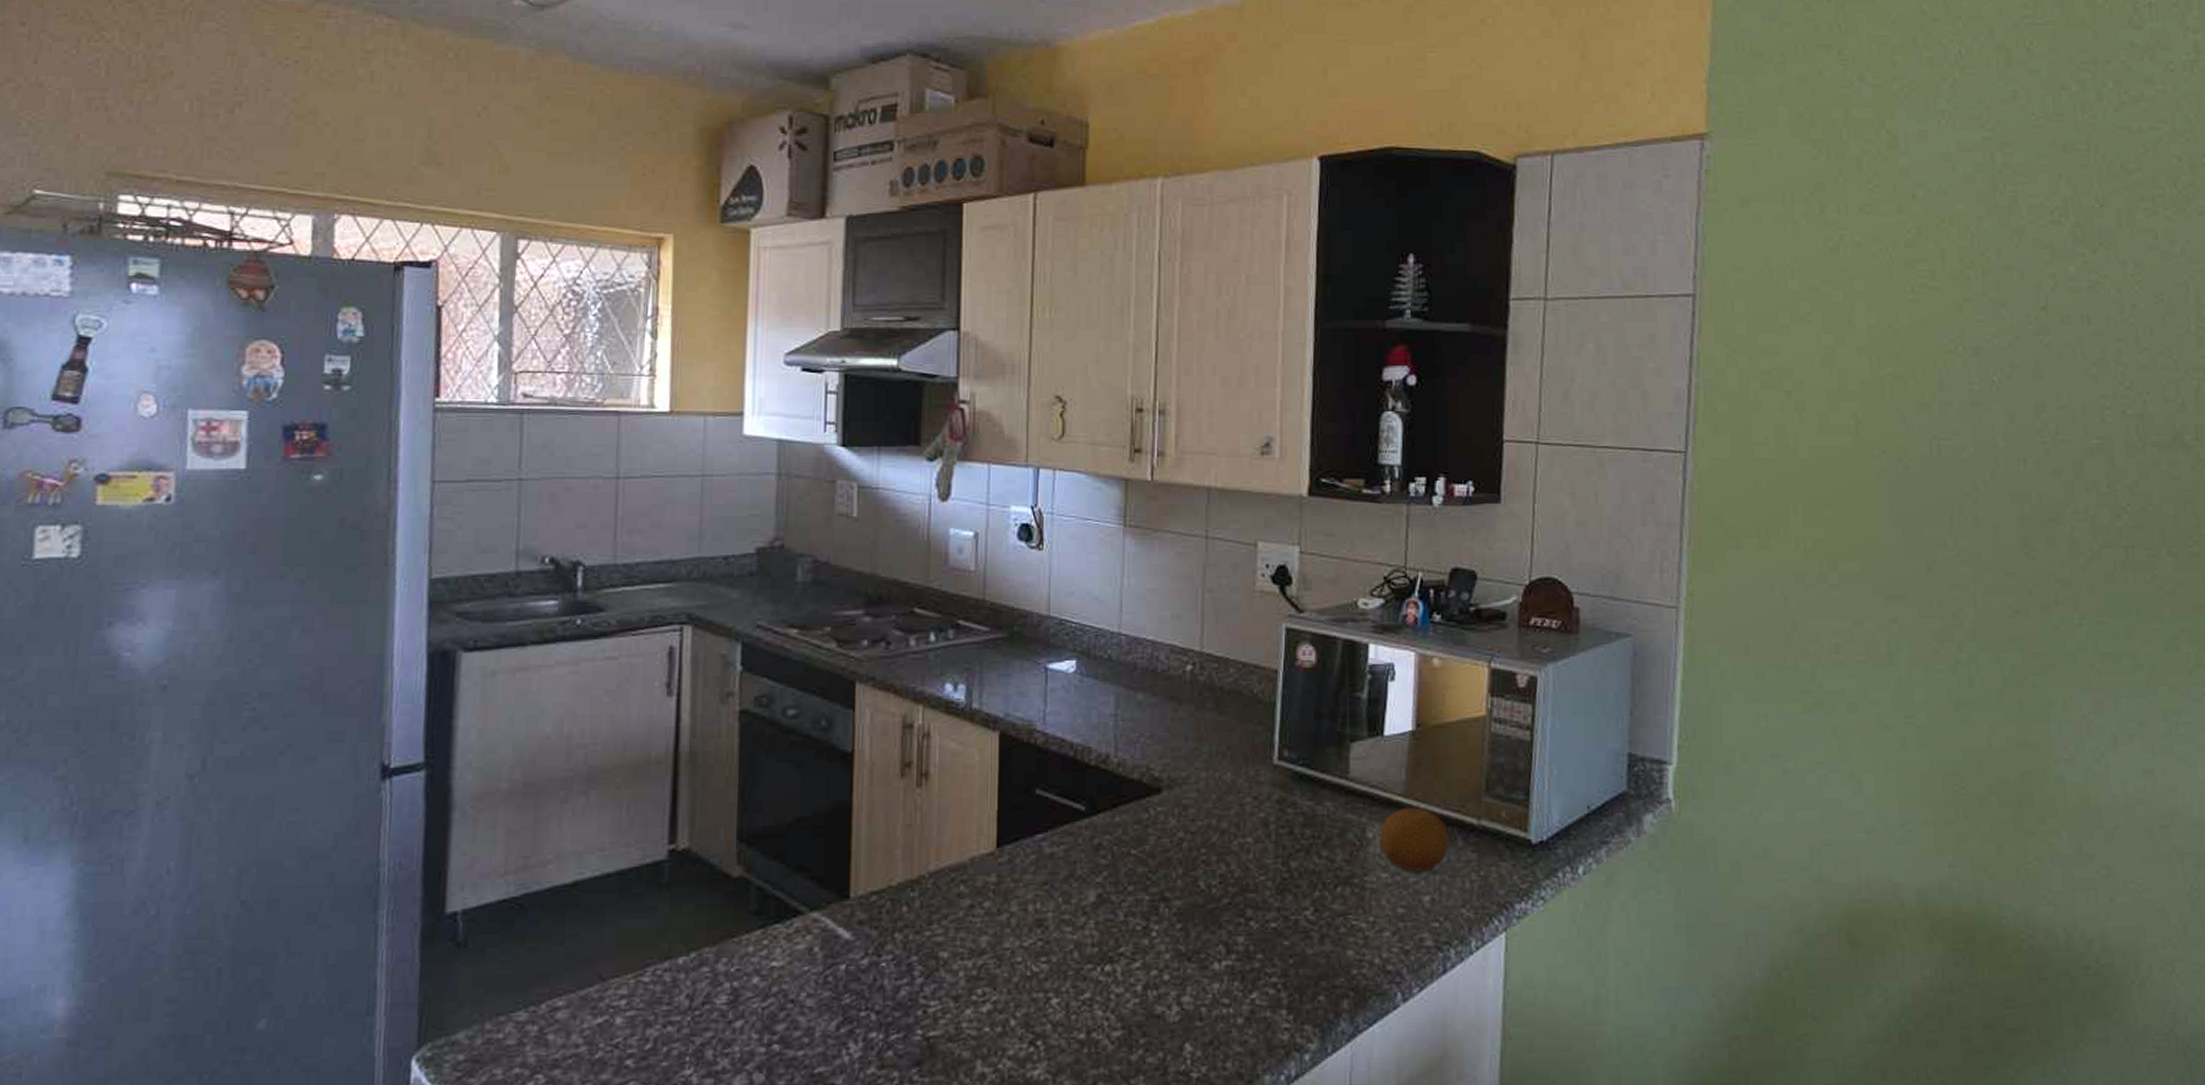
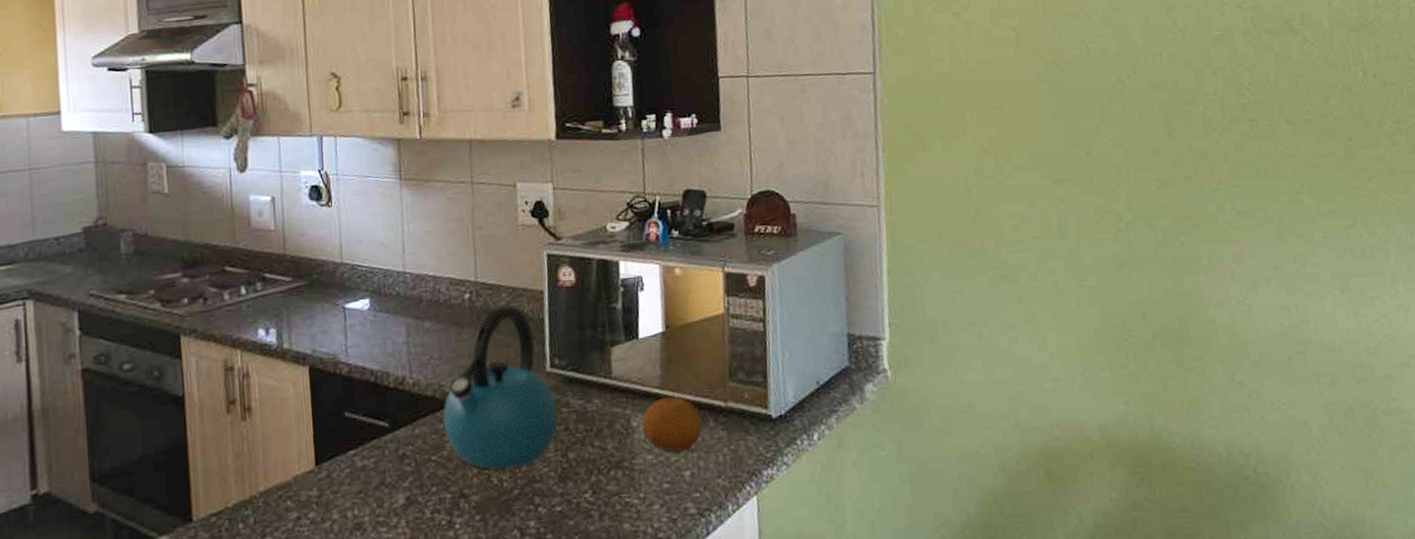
kettle: none [1149,682,1282,874] -> present [443,305,558,470]

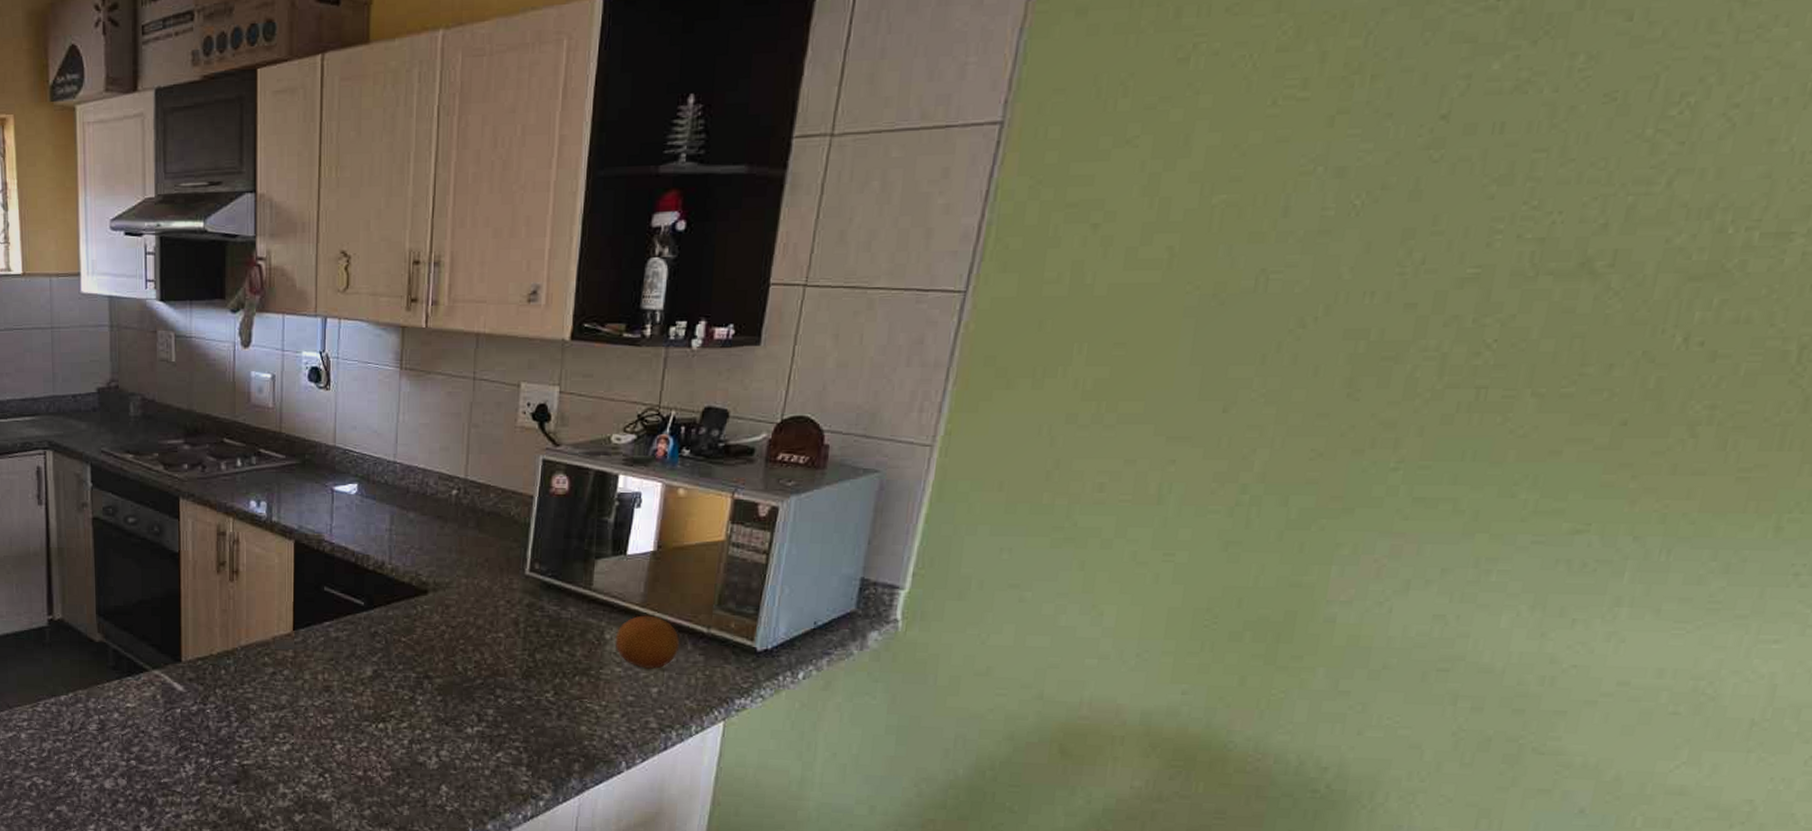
kettle: present [443,305,558,470] -> none [417,505,531,661]

